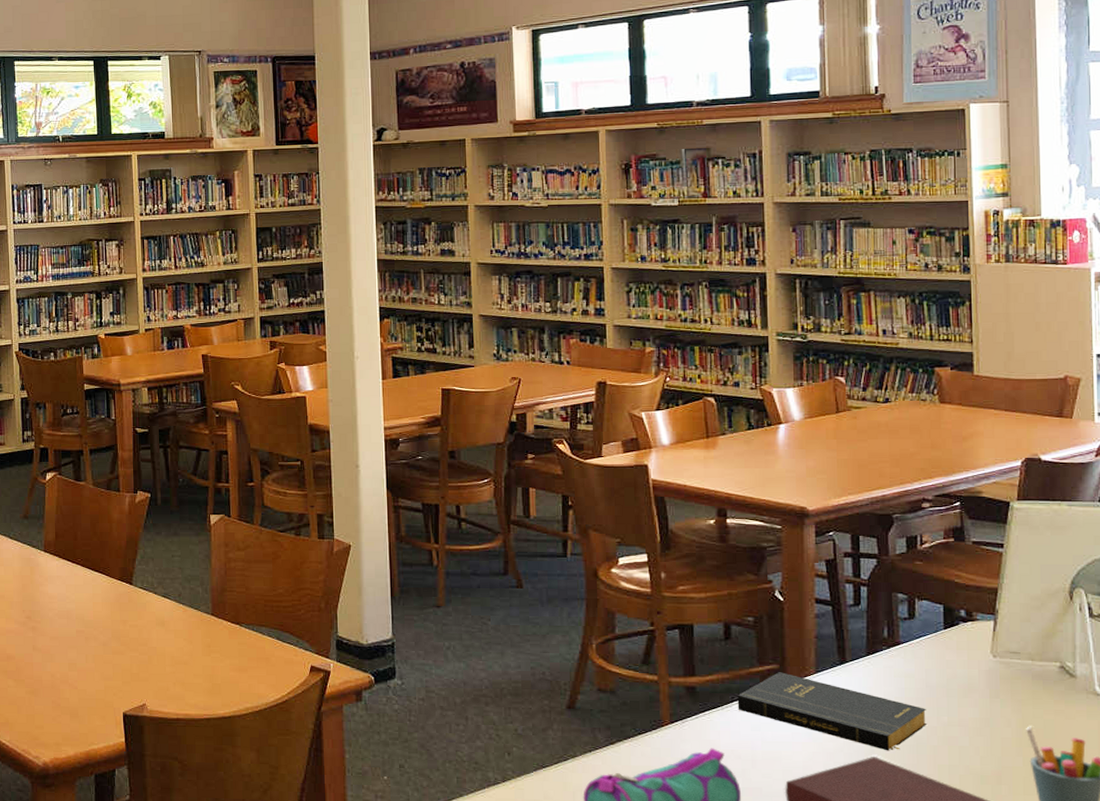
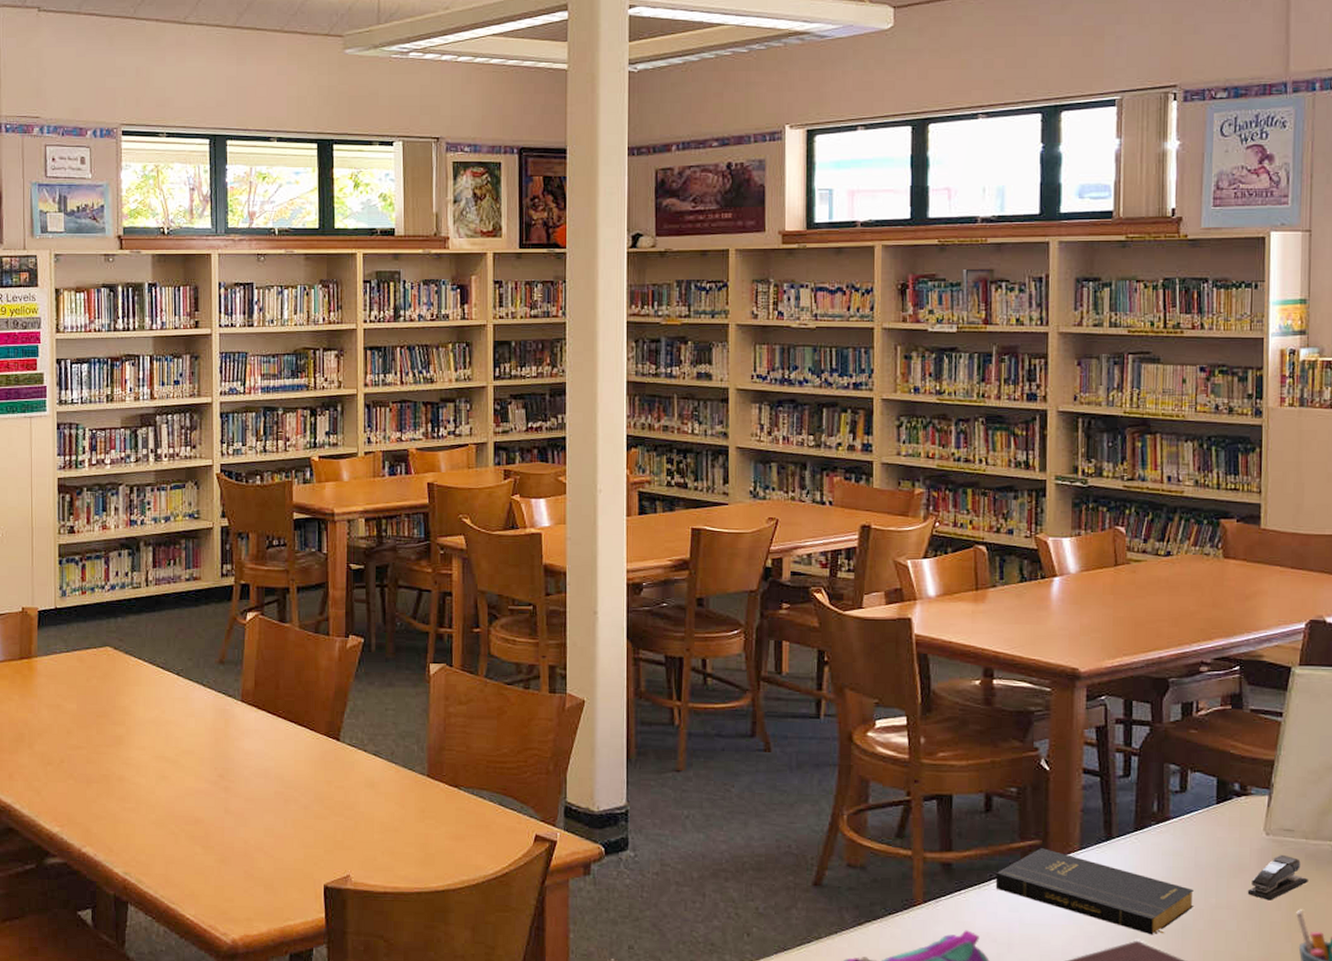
stapler: none [978,675,1036,718] -> present [1247,854,1308,901]

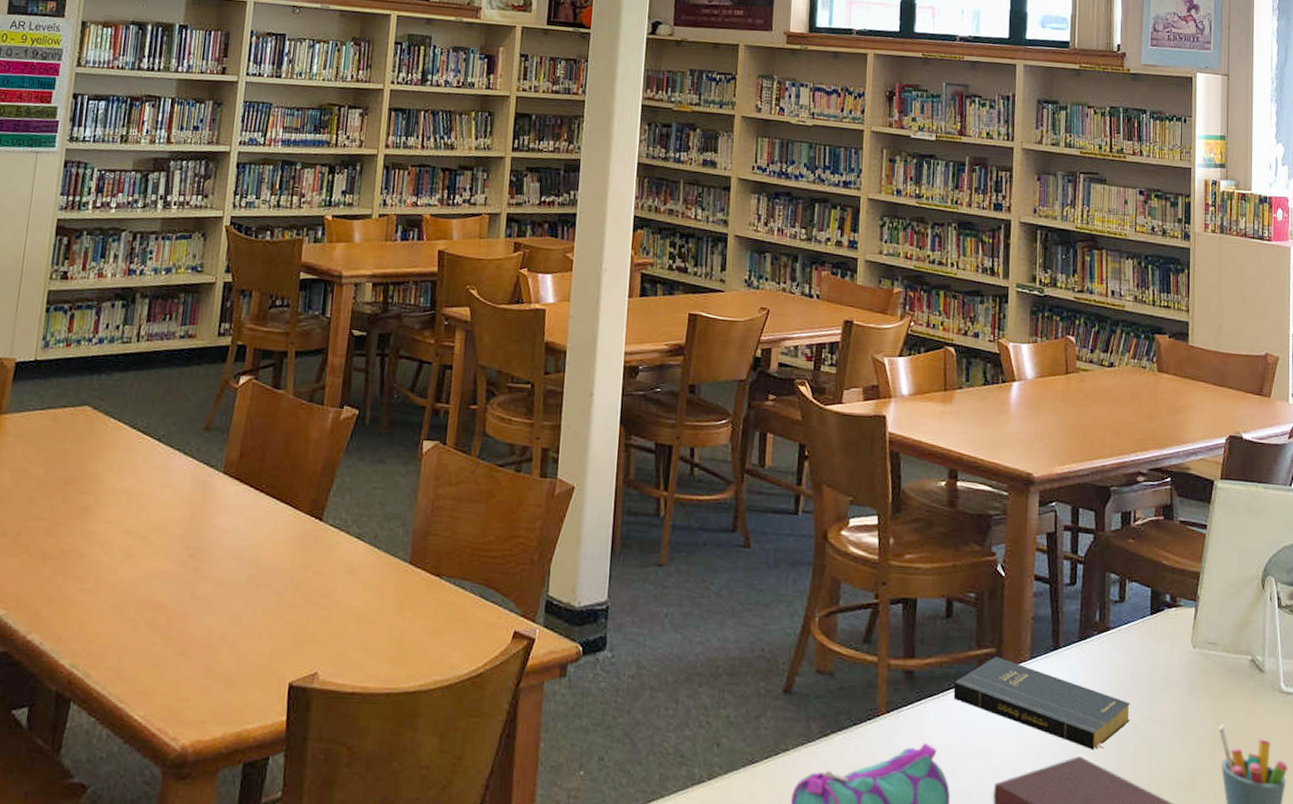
stapler: present [1247,854,1308,901] -> none [1177,668,1229,715]

